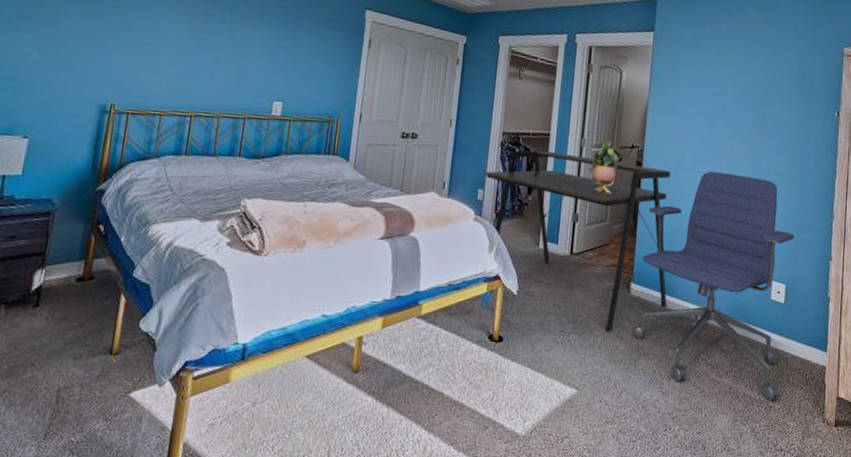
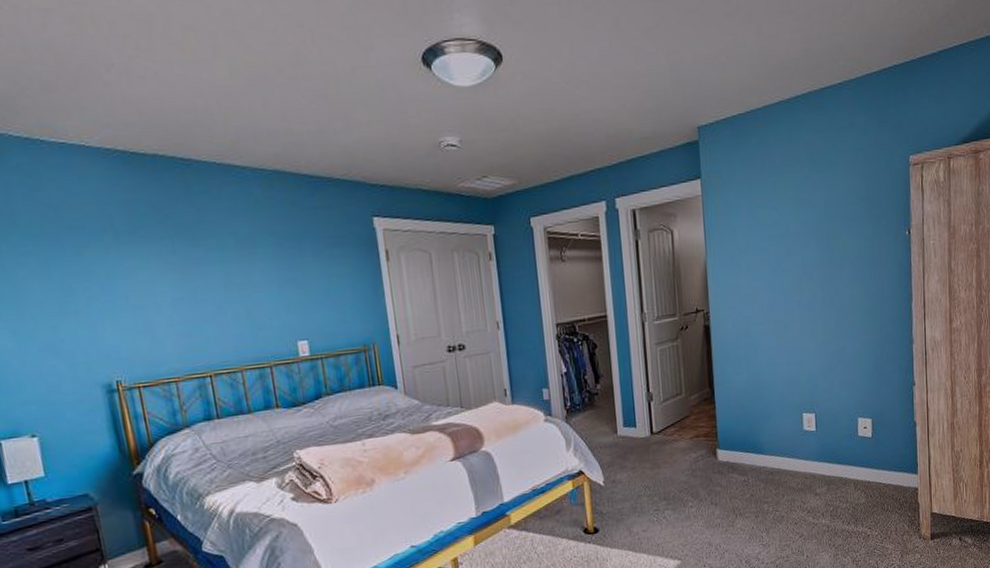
desk: present [485,150,671,333] -> none [546,328,756,502]
potted plant: present [591,140,620,194] -> none [657,310,686,367]
office chair: present [632,171,795,401] -> none [724,317,876,533]

